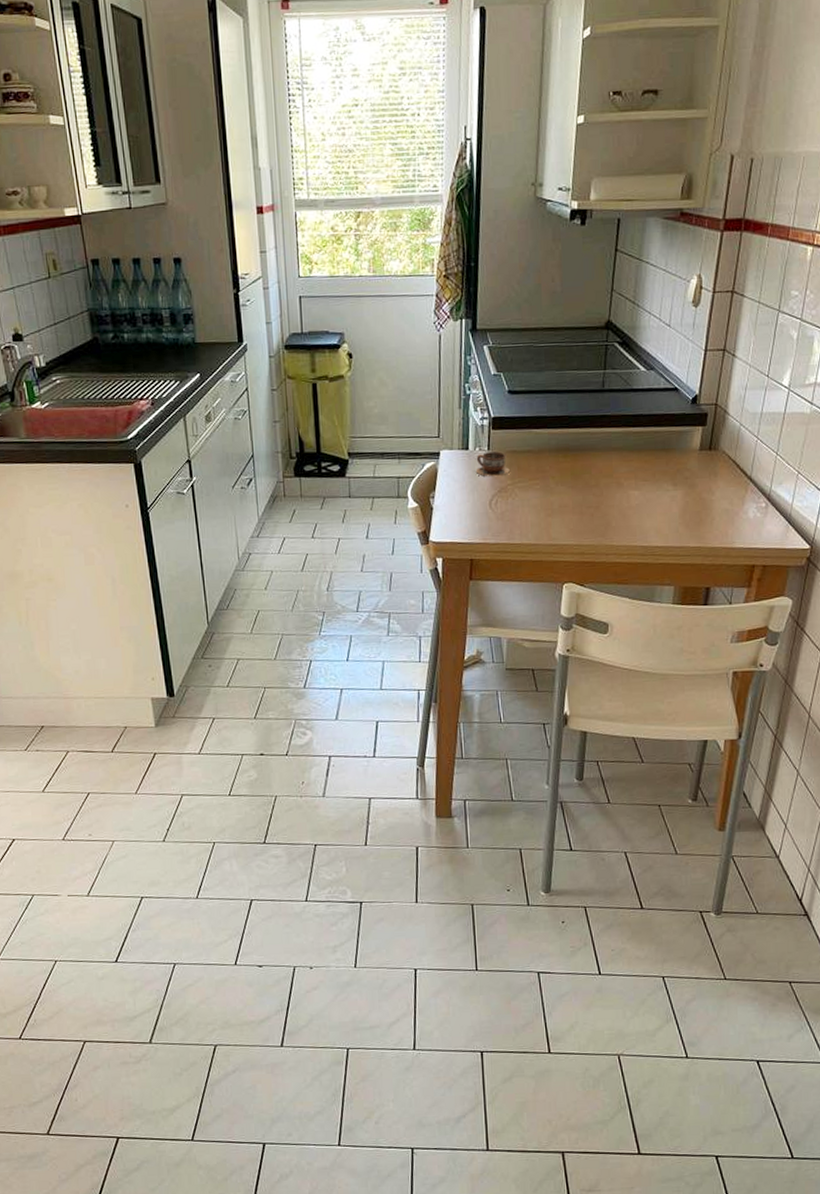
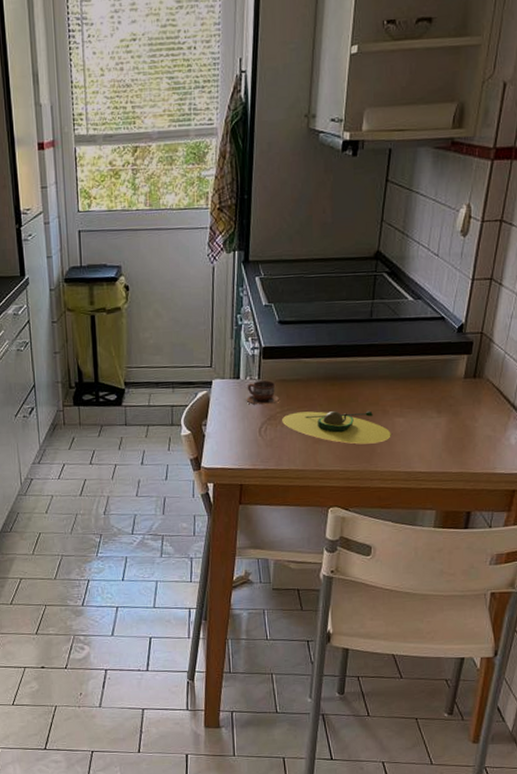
avocado: none [513,483,626,518] -> present [282,410,391,444]

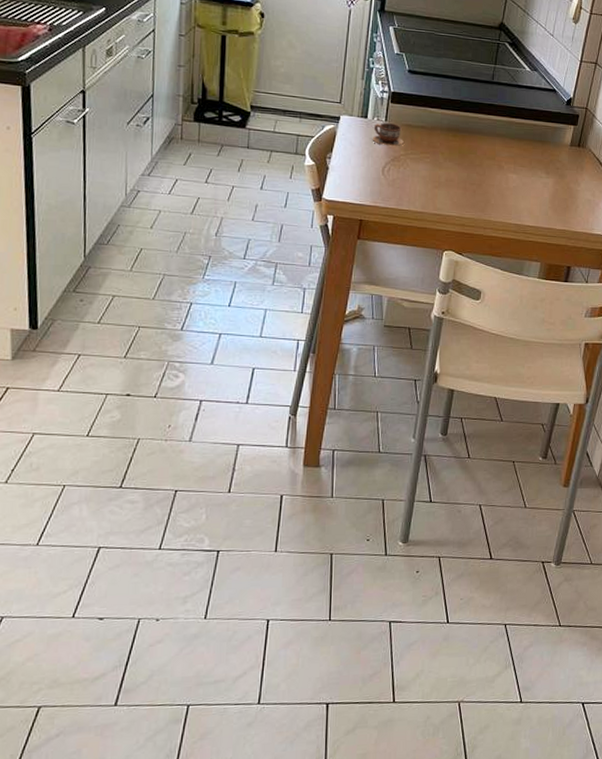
avocado: present [282,410,391,444] -> none [405,157,505,195]

